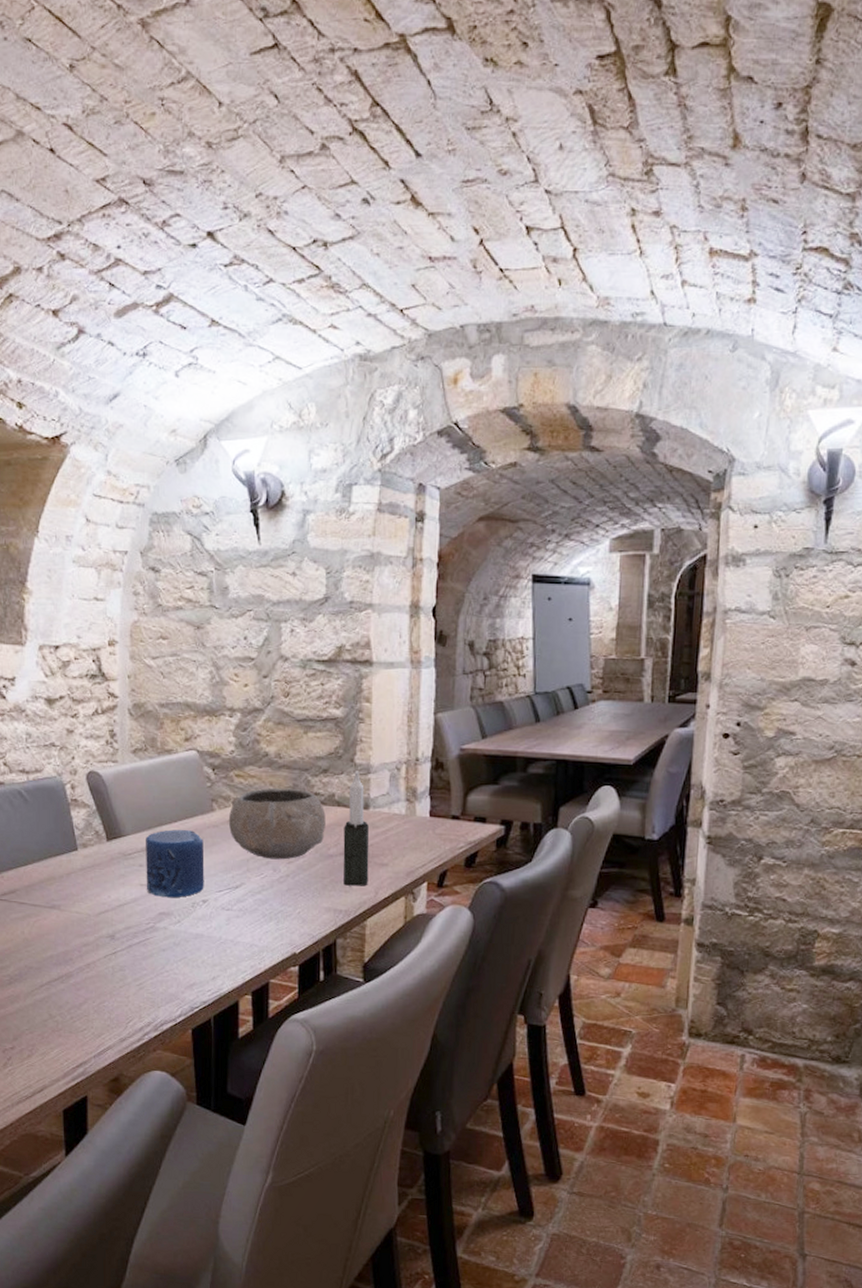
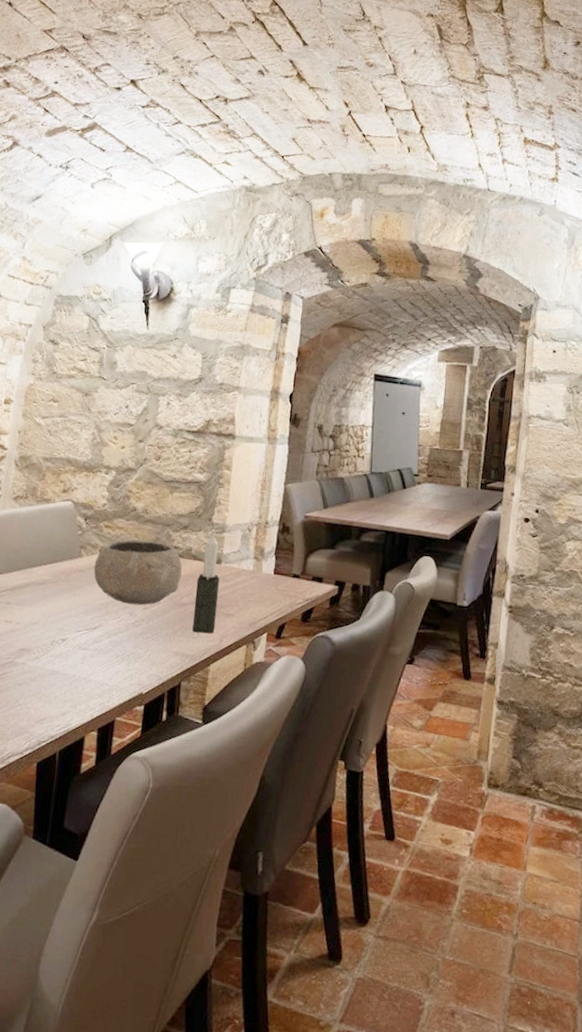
candle: present [146,830,205,898] -> none [11,571,69,636]

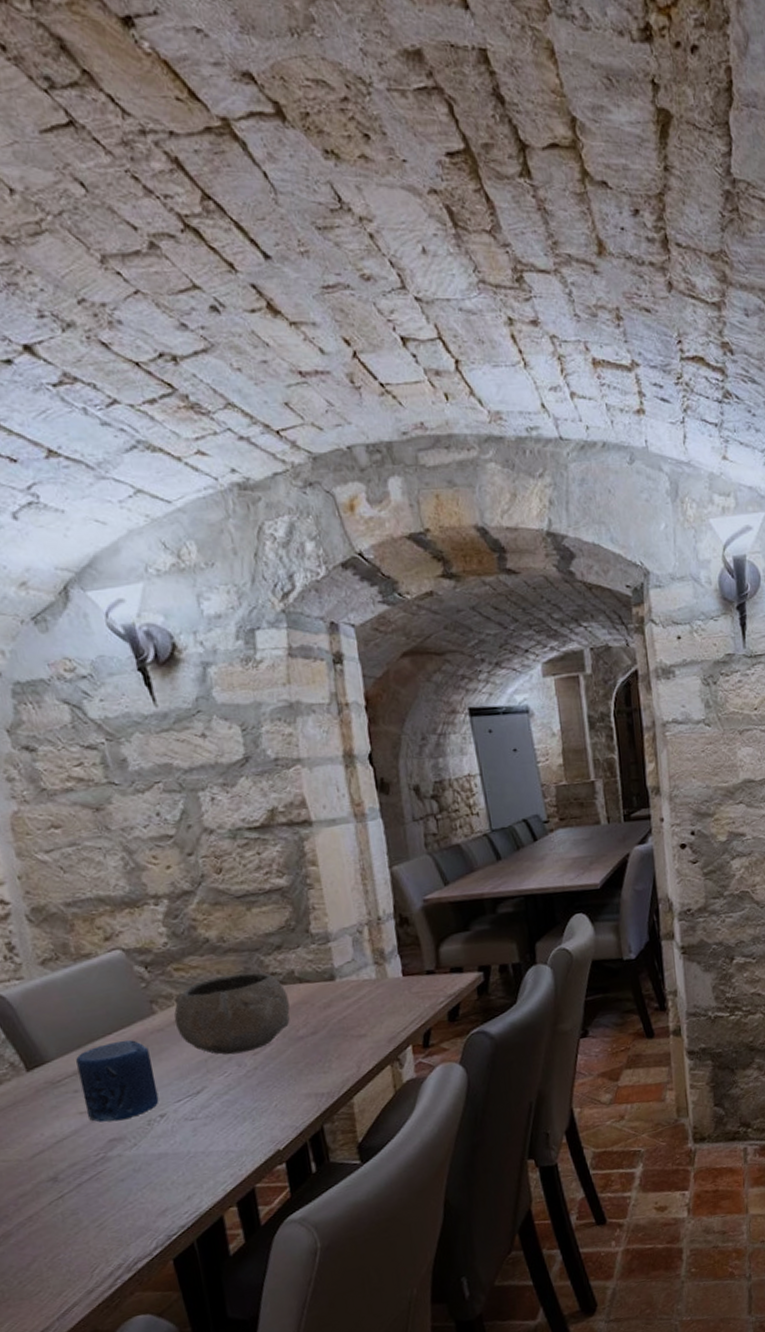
candle: none [11,571,69,636] -> present [76,1040,159,1122]
candle: present [192,529,220,634] -> none [309,941,348,1066]

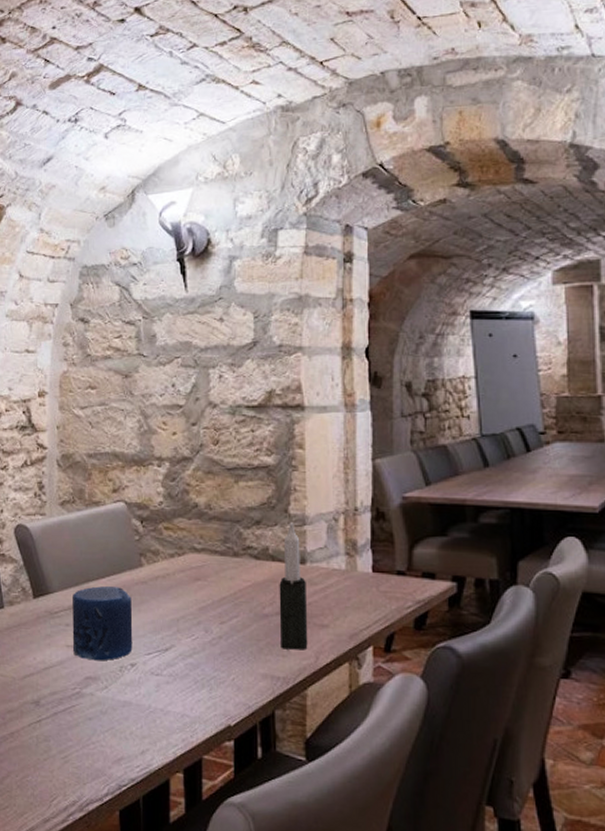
bowl: present [174,972,290,1055] -> none [157,541,259,620]
candle: none [309,941,348,1066] -> present [279,522,308,650]

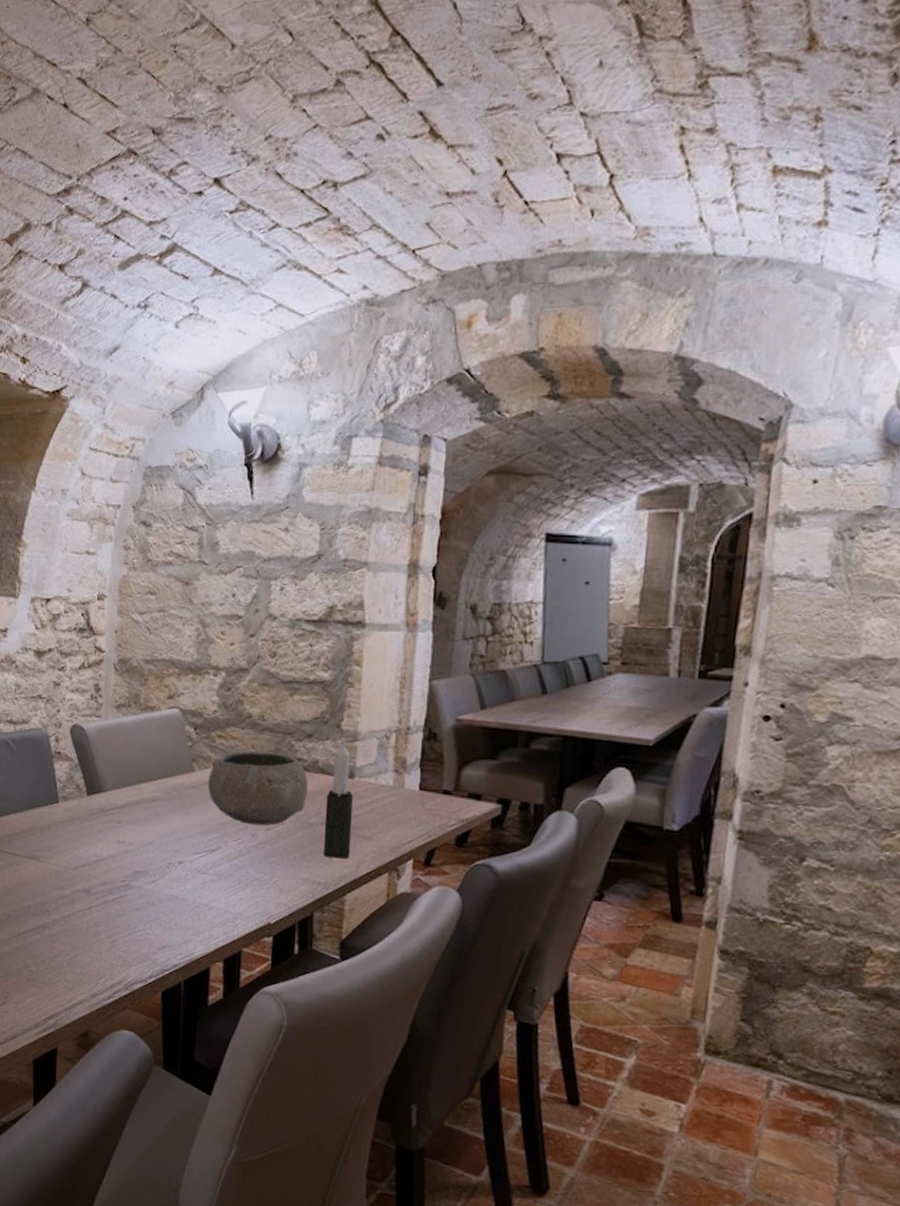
candle: present [72,586,133,661] -> none [123,788,182,858]
bowl: none [157,541,259,620] -> present [207,750,308,826]

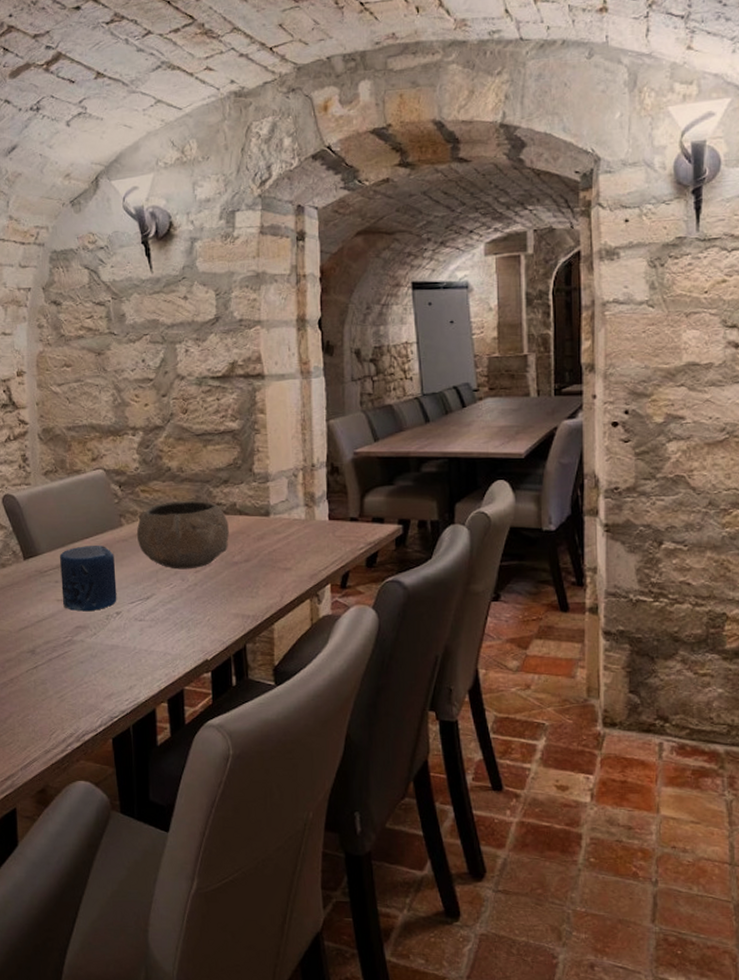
candle: none [123,788,182,858] -> present [60,546,117,612]
candle: present [324,737,353,859] -> none [246,480,274,591]

